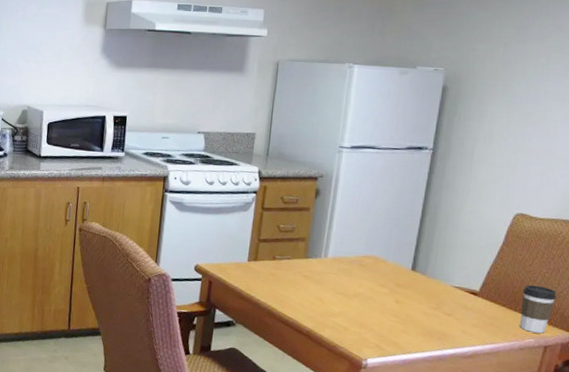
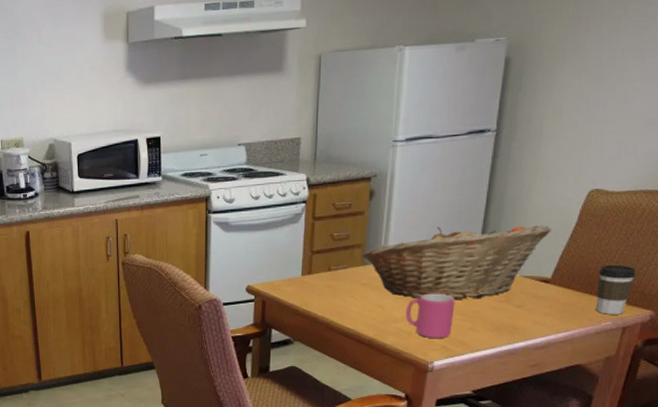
fruit basket: none [305,230,480,302] -> present [362,225,552,299]
mug: none [343,292,390,337] -> present [405,293,455,339]

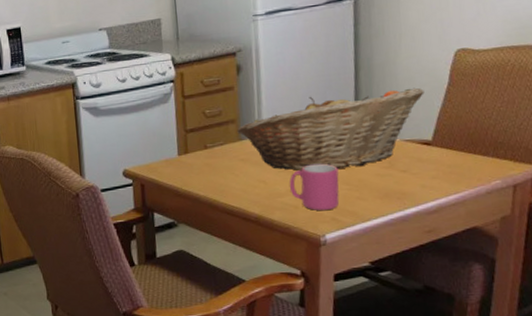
coffee cup: present [596,264,636,314] -> none [479,121,517,173]

